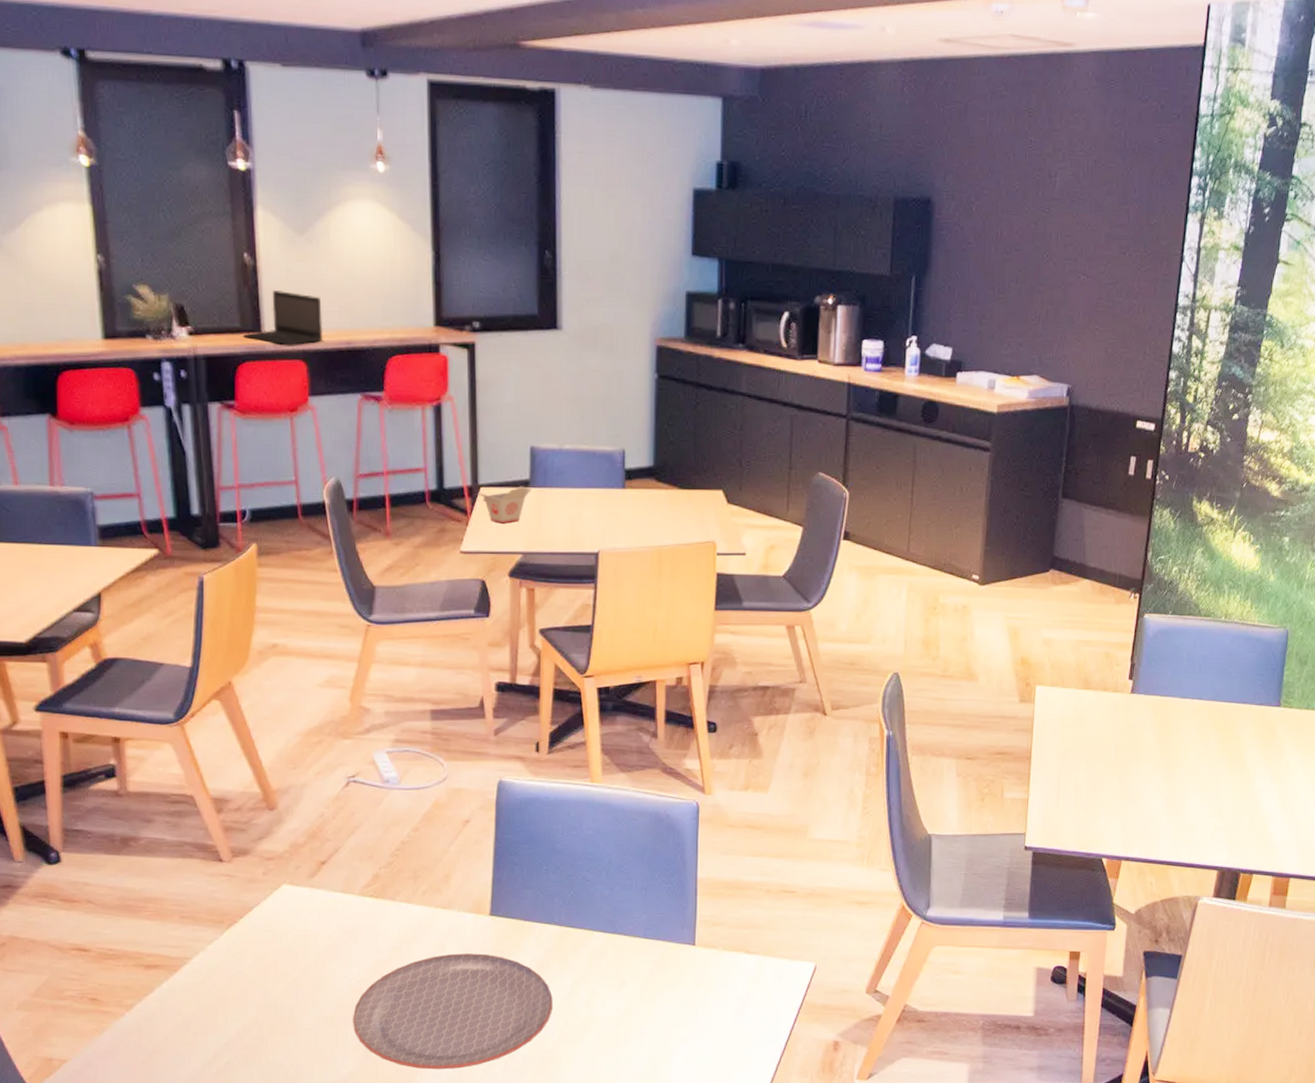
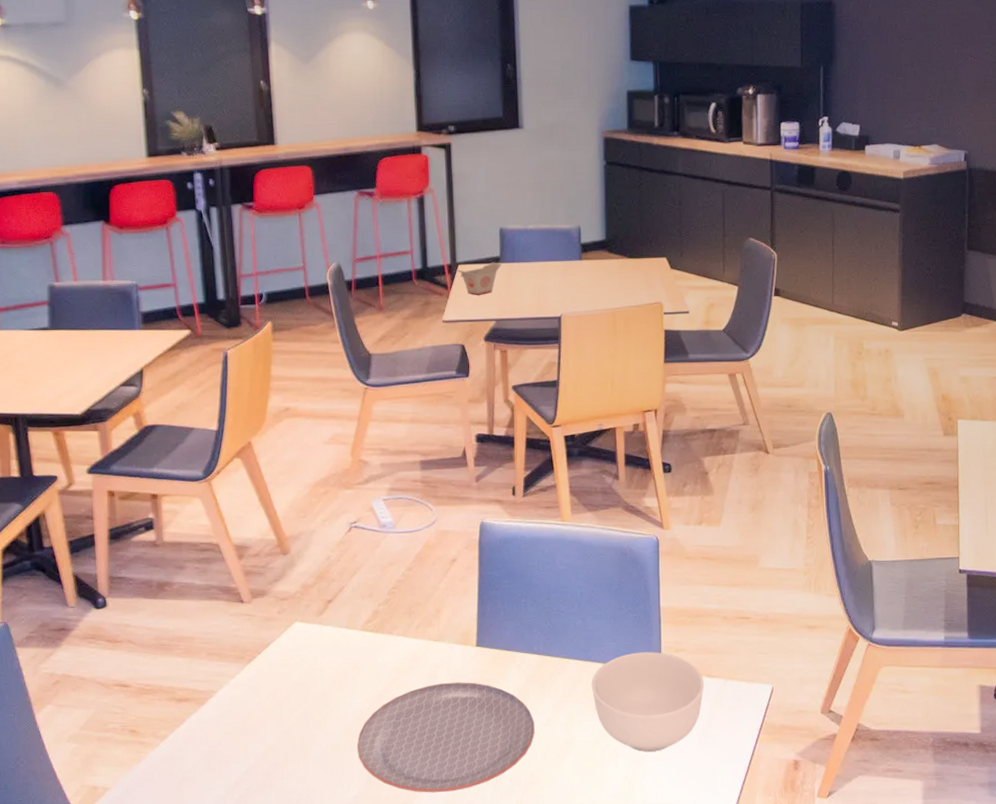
laptop: present [242,291,323,347] -> none [259,110,325,156]
bowl: none [617,925,742,1030] -> present [591,652,704,751]

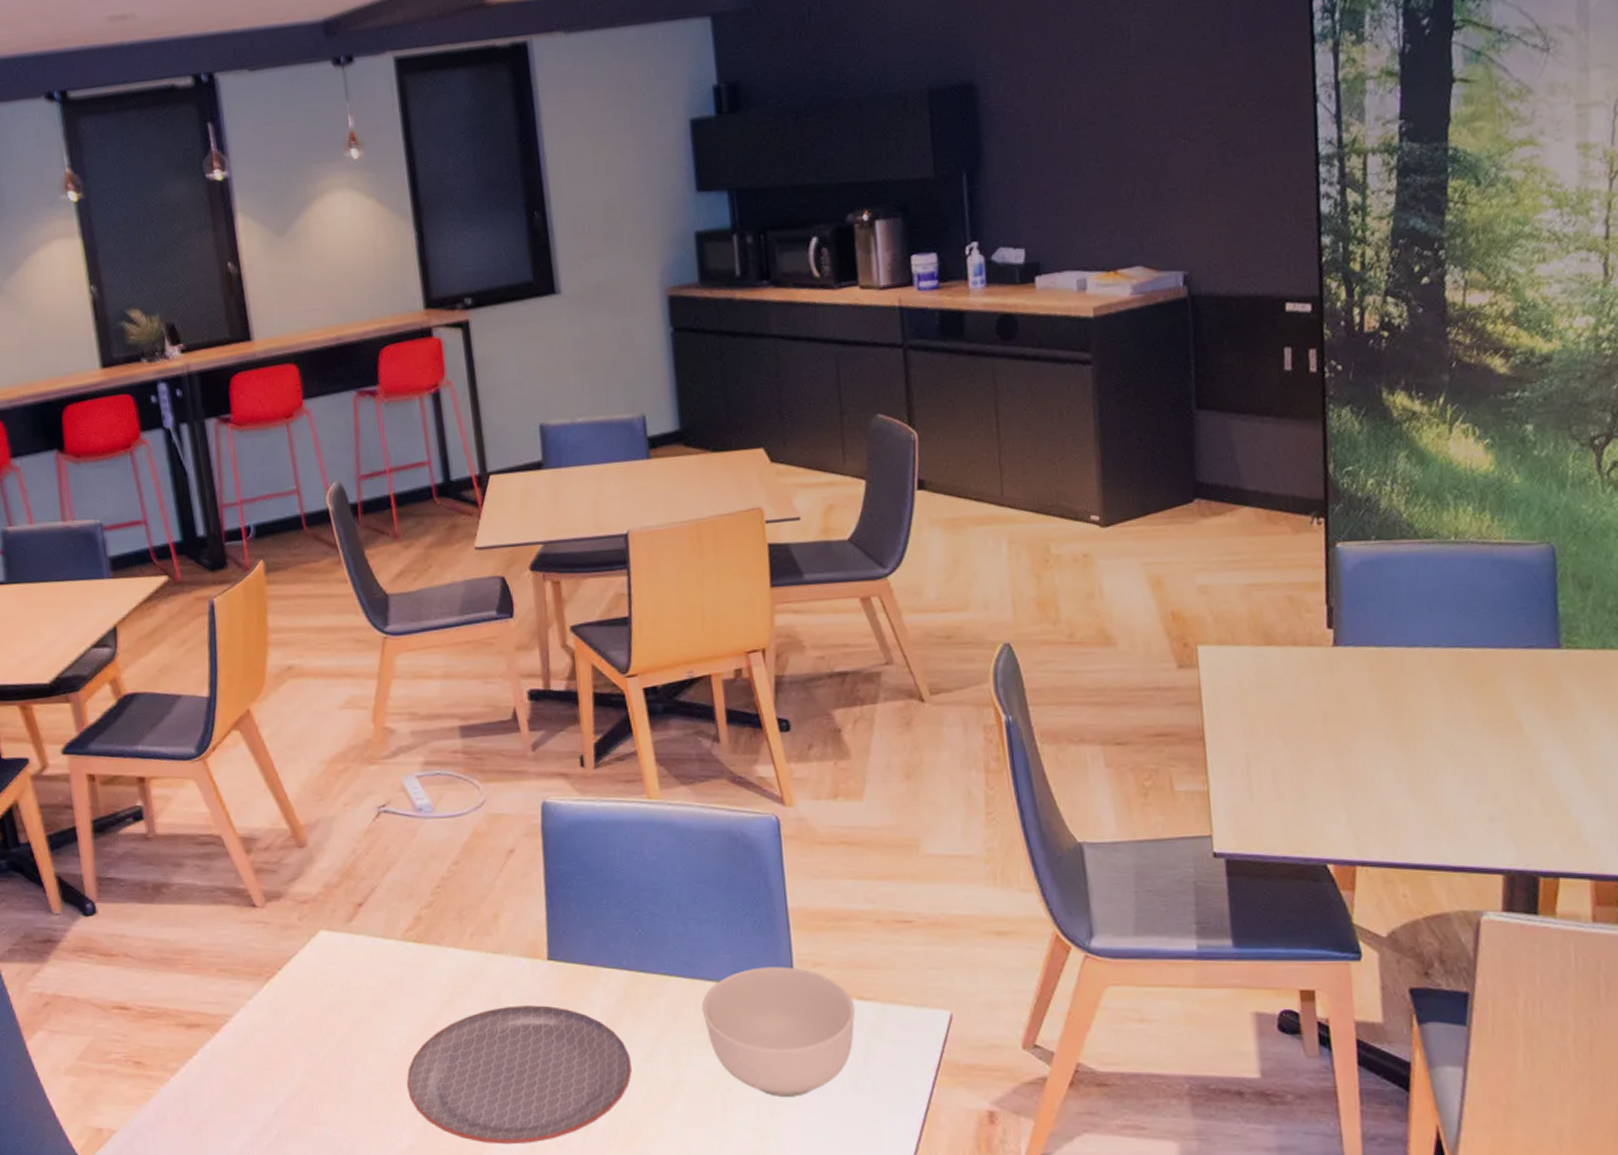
takeout container: present [456,262,502,295] -> none [487,468,546,513]

